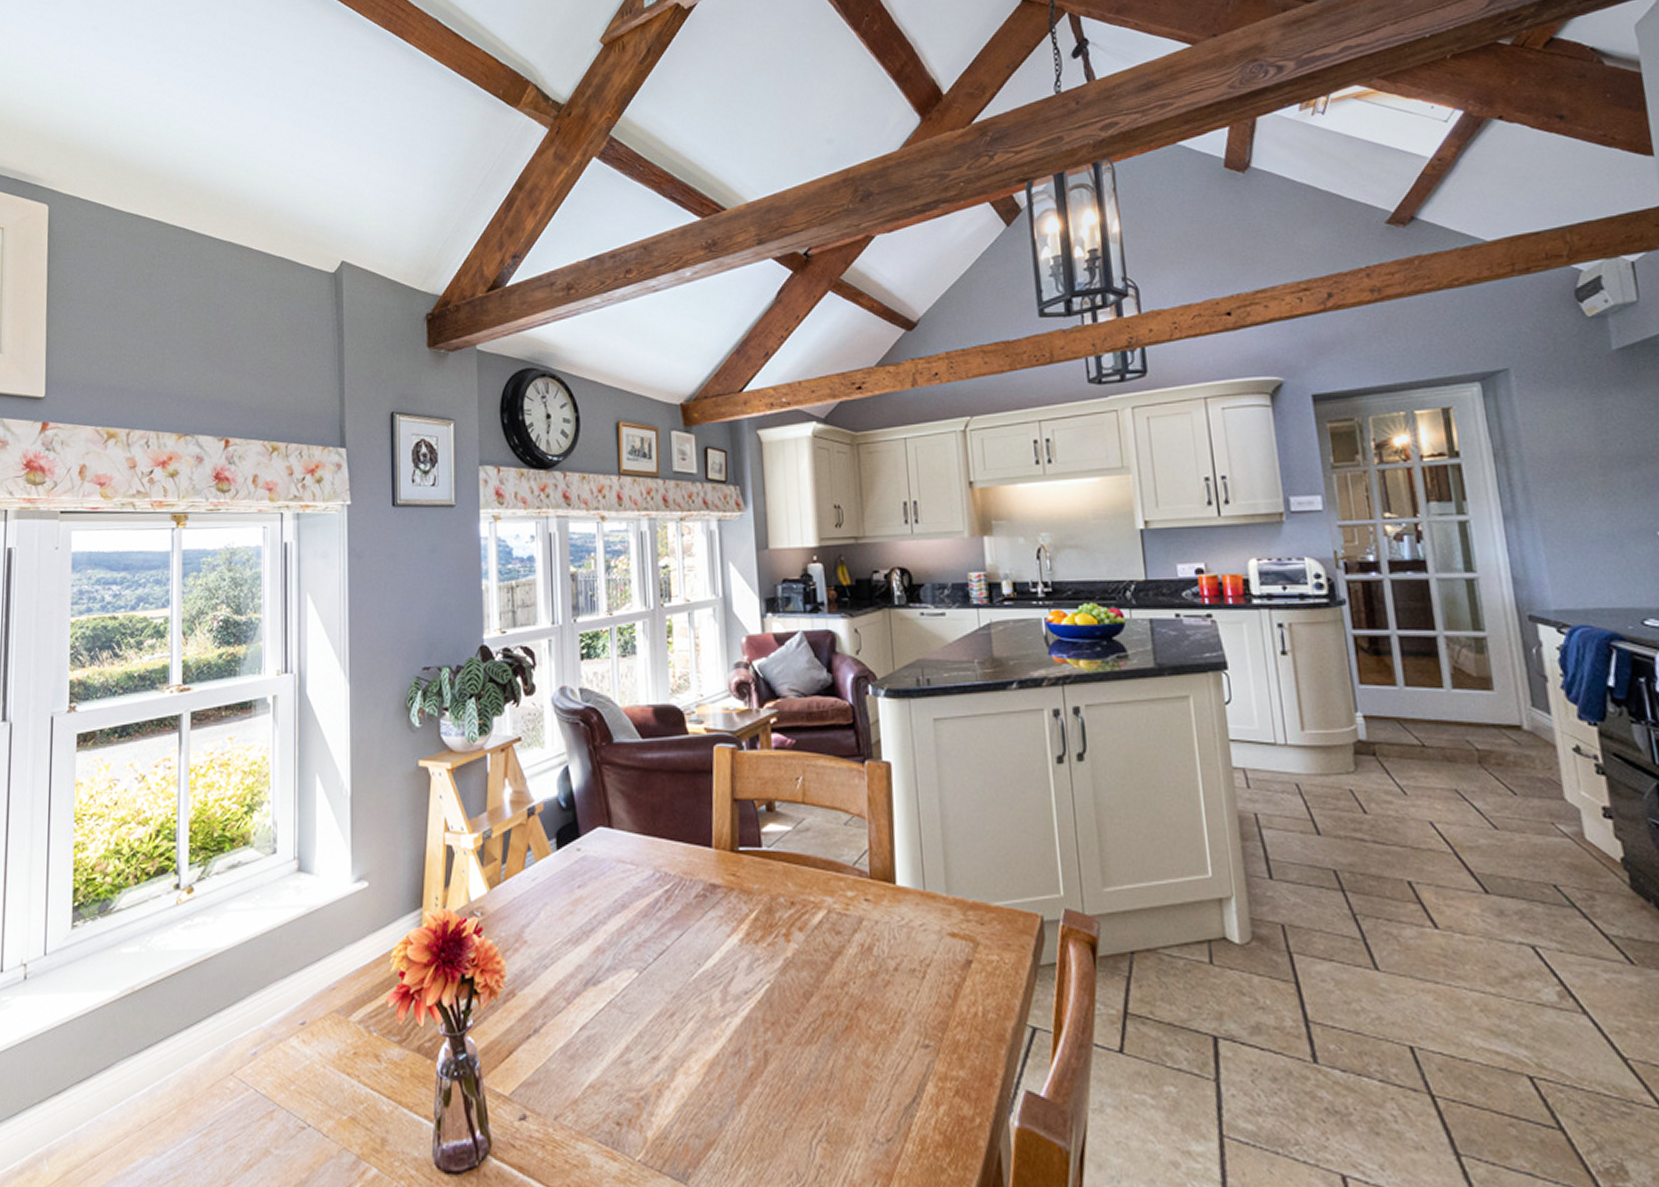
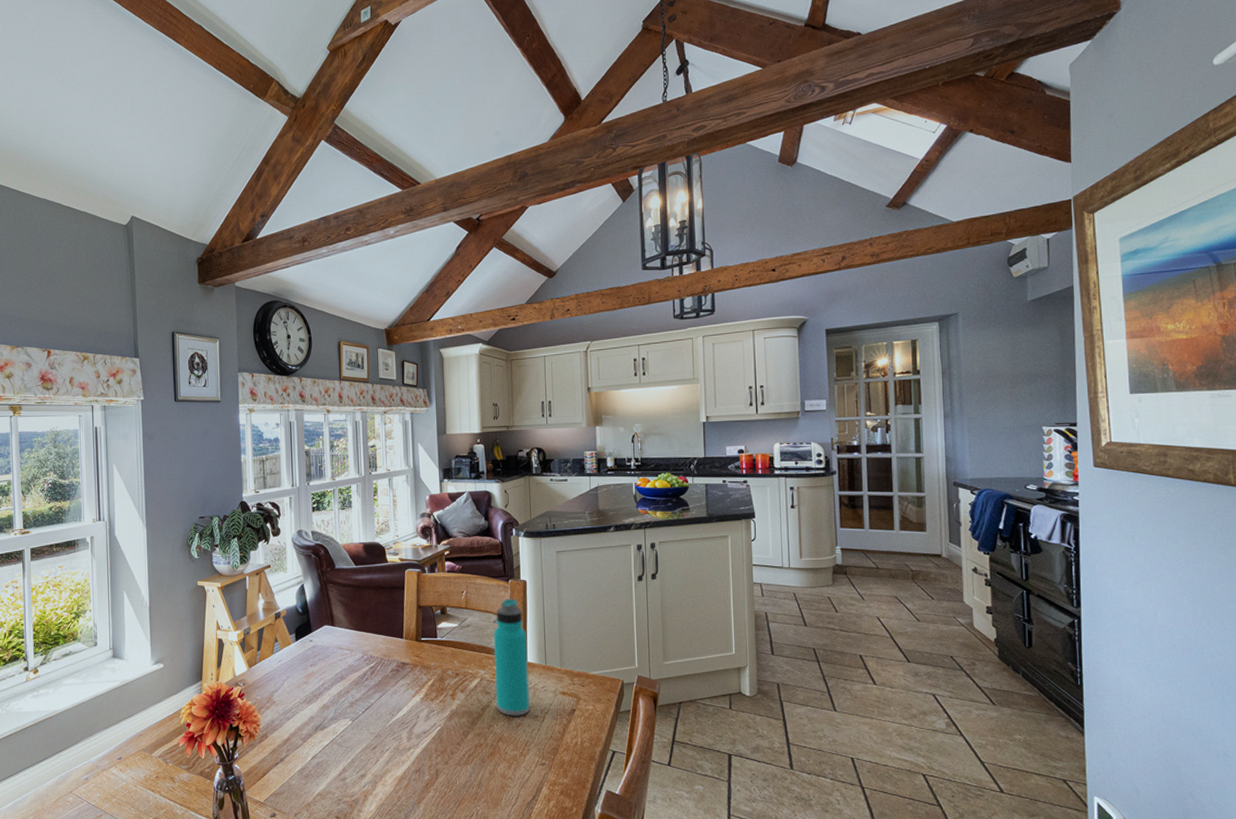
water bottle: none [844,789,903,969] -> present [493,598,530,716]

